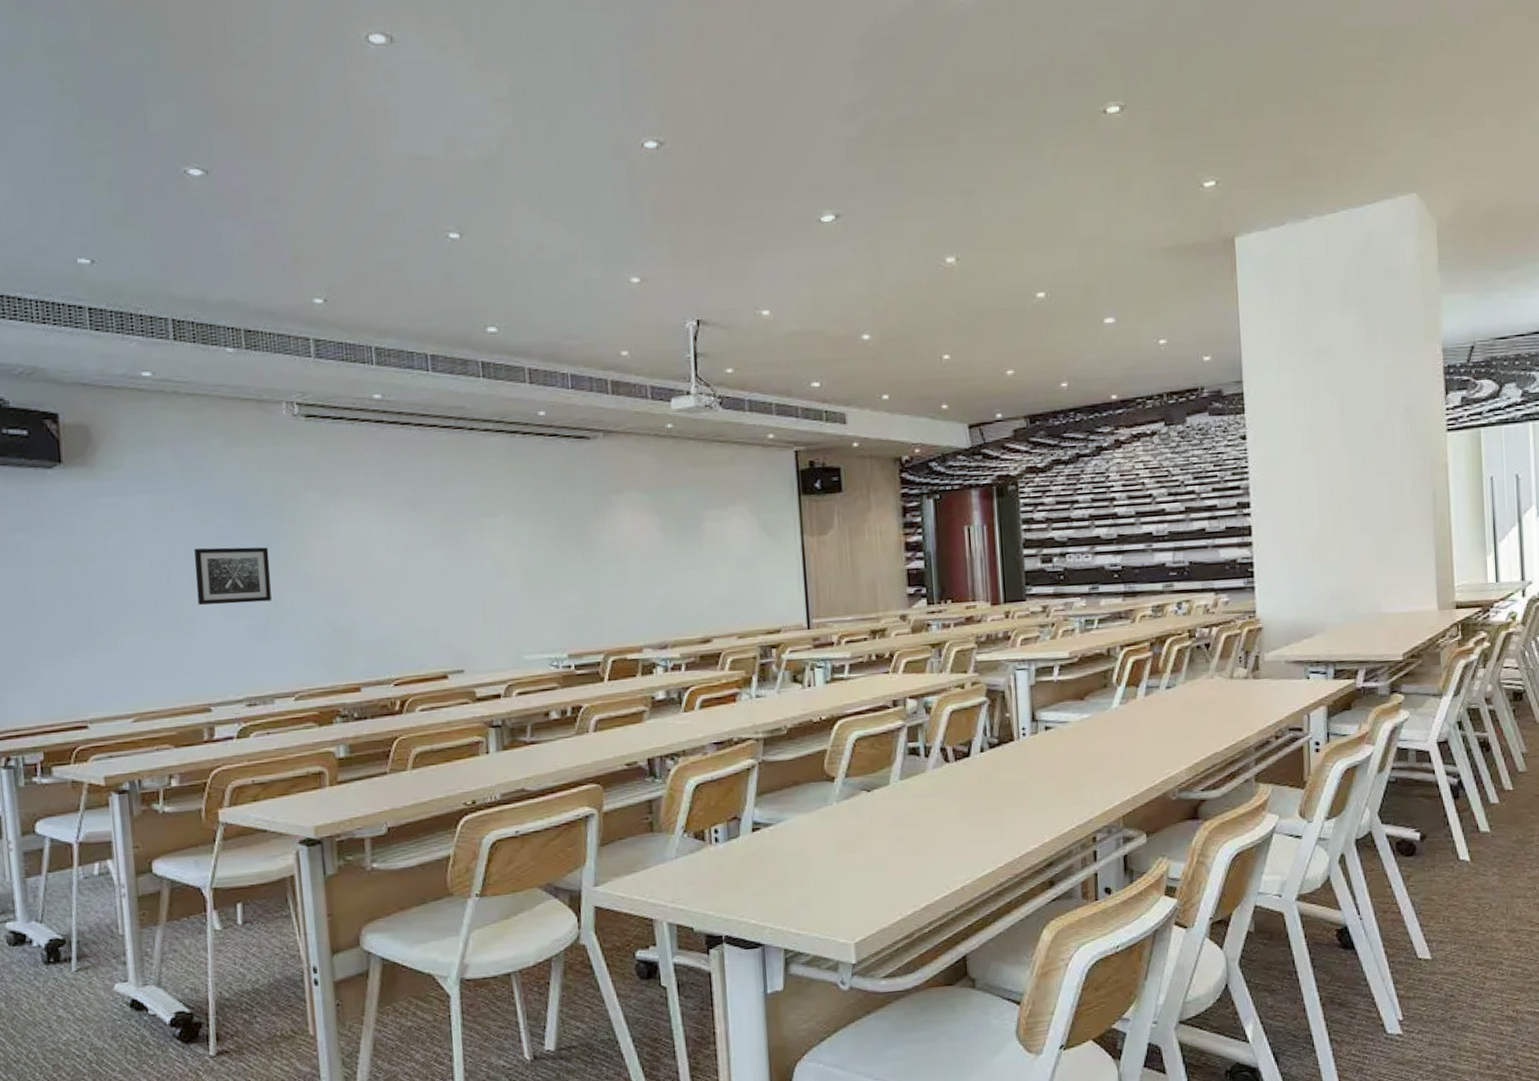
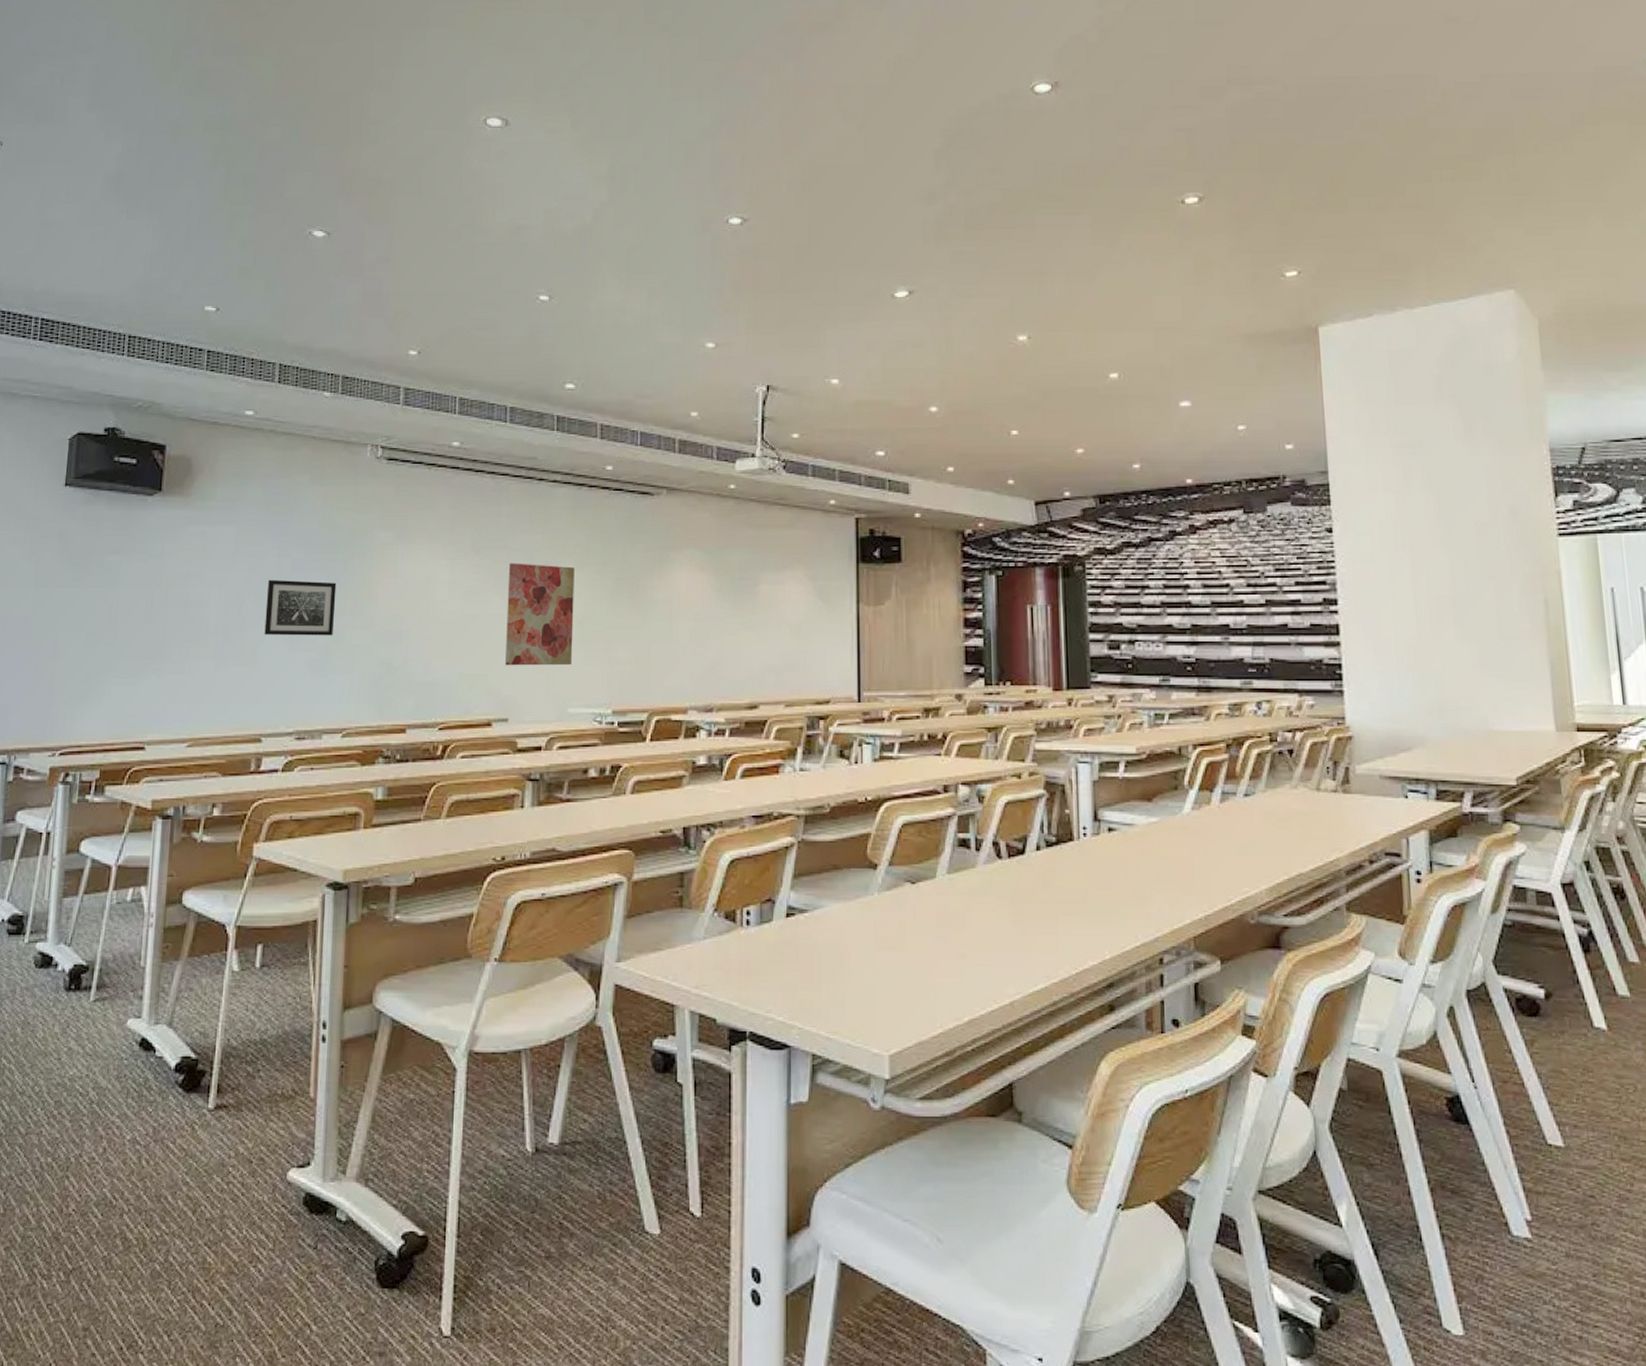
wall art: none [447,515,523,619] -> present [505,563,575,666]

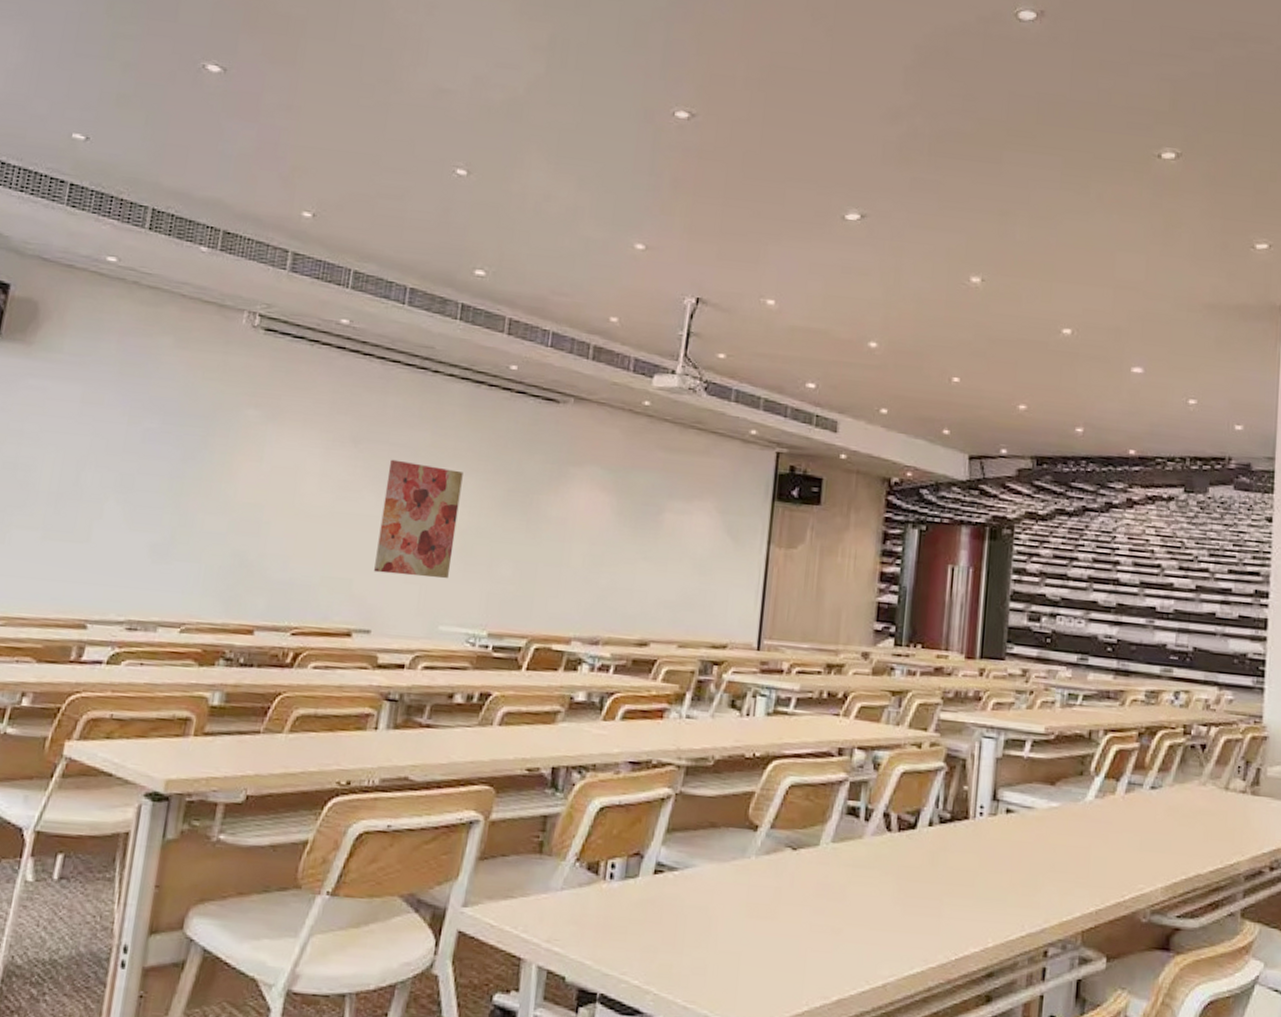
wall art: present [264,579,337,636] -> none [102,448,192,519]

